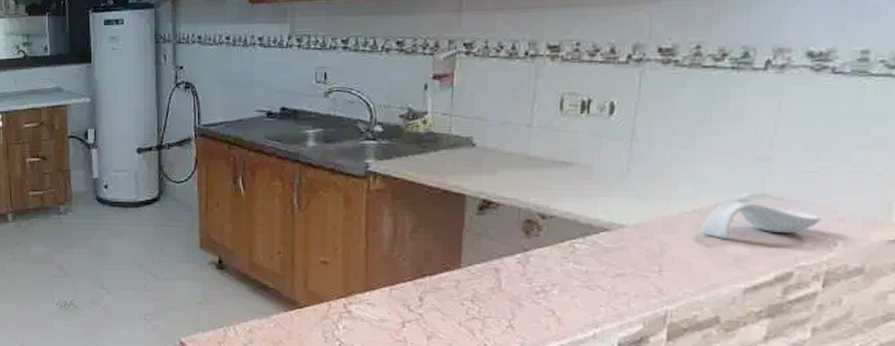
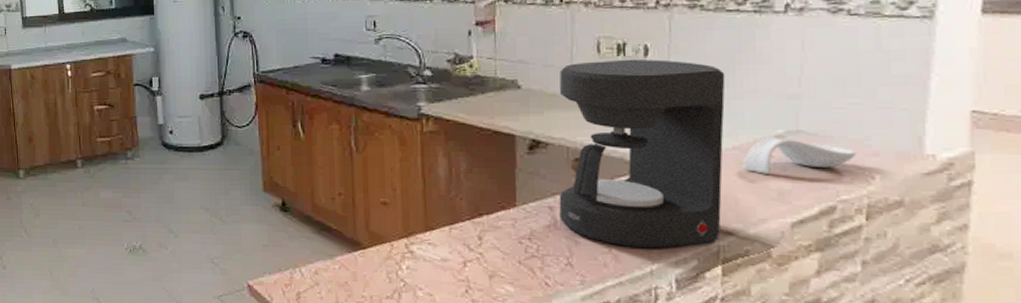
coffee maker: none [504,117,693,313] -> present [558,59,726,249]

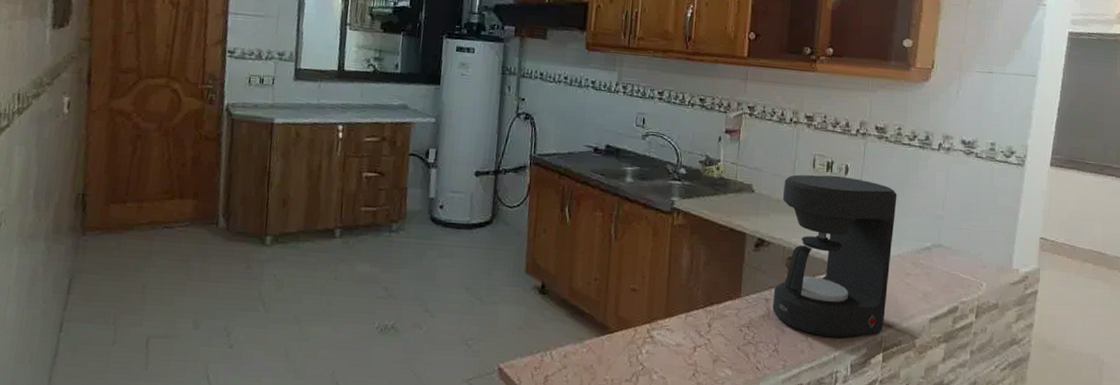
spoon rest: present [742,137,857,174] -> none [902,248,974,278]

